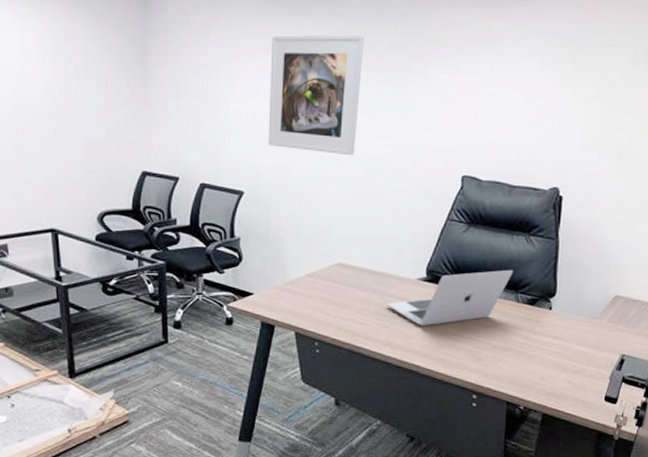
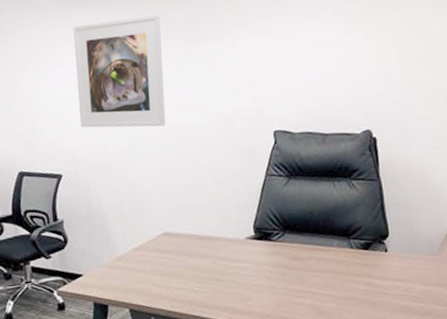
laptop: present [387,269,513,326] -> none [219,216,341,286]

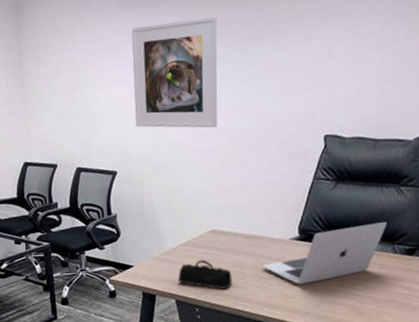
pencil case: none [130,264,189,295] -> present [177,260,233,290]
laptop: none [219,216,341,286] -> present [262,221,387,285]

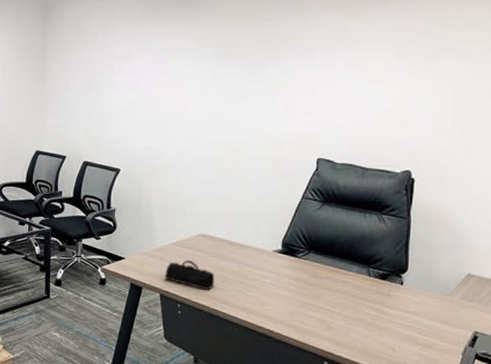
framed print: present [131,16,218,128] -> none [143,35,230,139]
laptop: present [262,221,387,285] -> none [244,245,365,295]

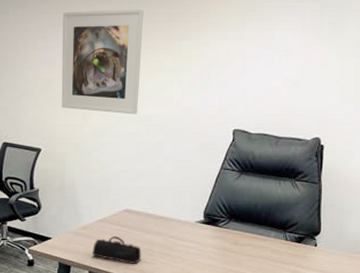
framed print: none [143,35,230,139] -> present [61,8,144,115]

